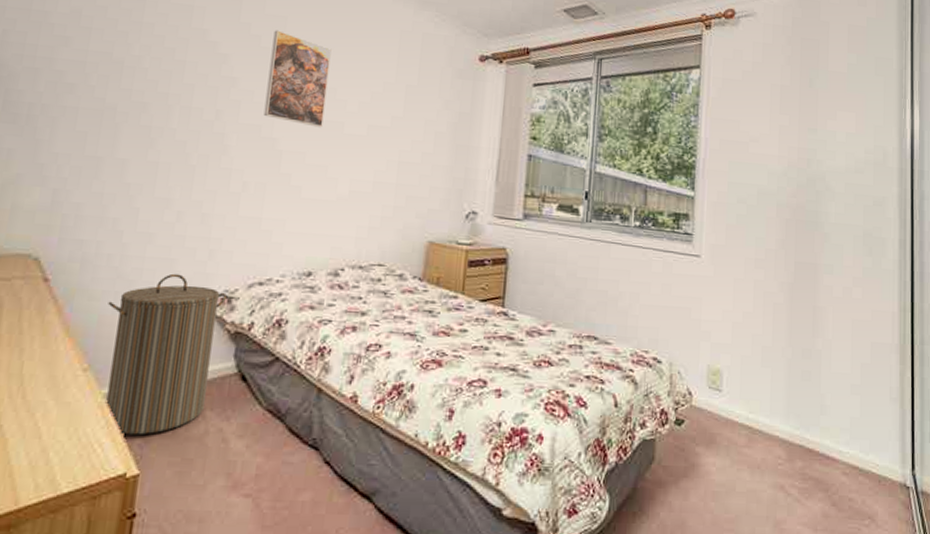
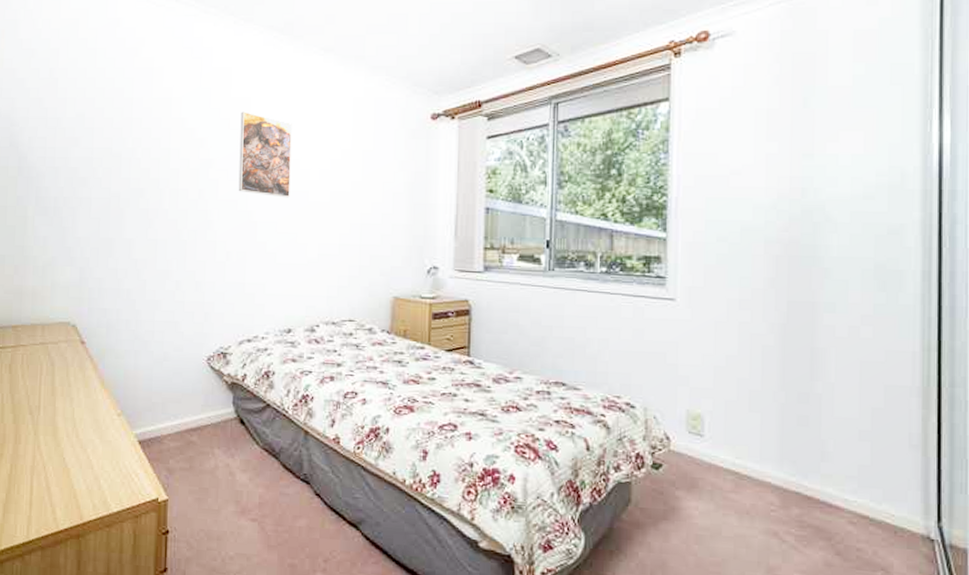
laundry hamper: present [106,273,228,435] -> none [130,334,223,468]

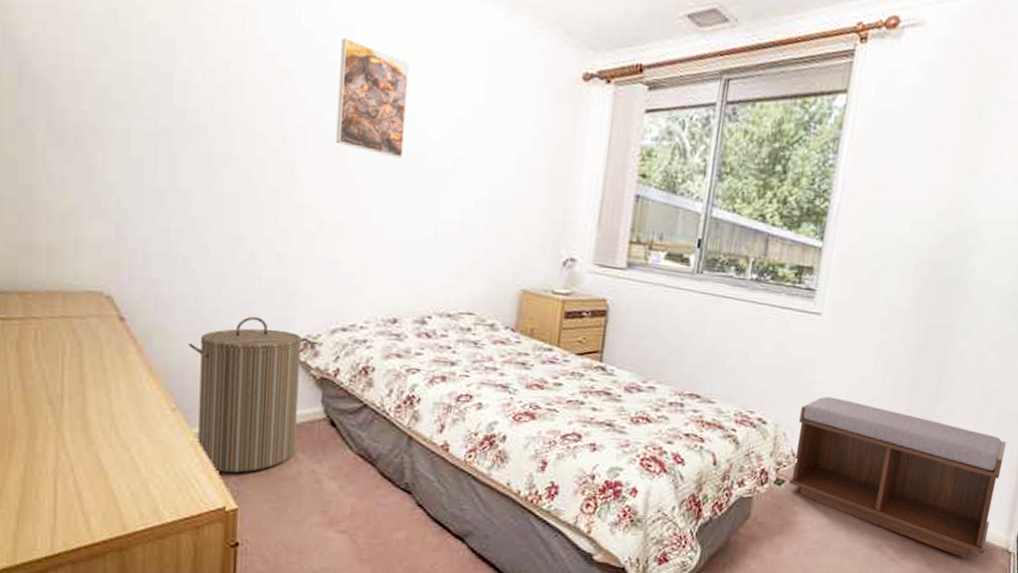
laundry hamper: none [130,334,223,468] -> present [188,316,310,473]
bench: none [667,378,903,547] -> present [789,396,1007,559]

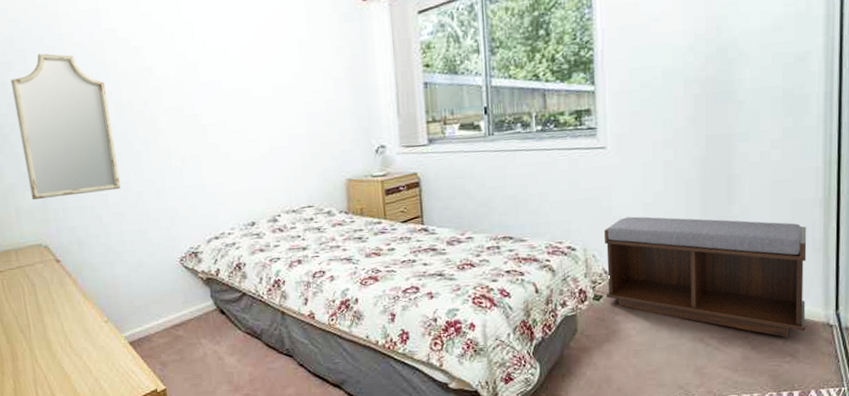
home mirror: none [101,43,236,244] -> present [10,53,121,200]
laundry hamper: present [188,316,310,473] -> none [107,240,199,363]
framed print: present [335,37,410,159] -> none [171,14,234,97]

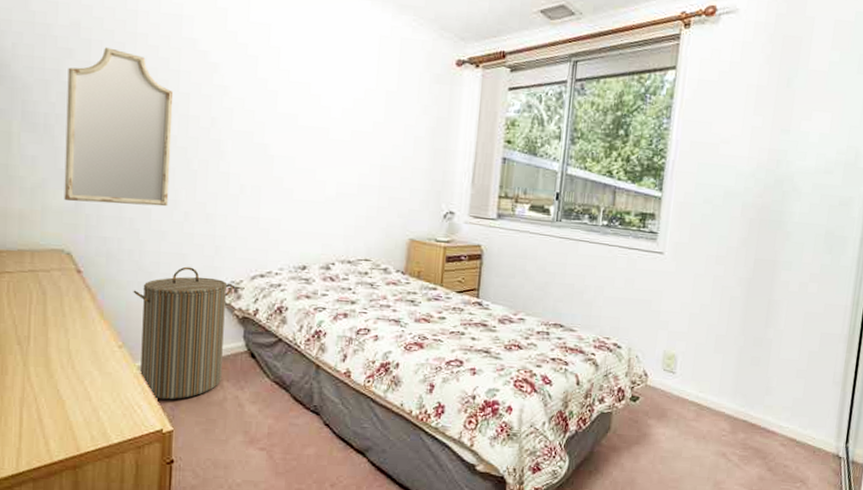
laundry hamper: none [107,240,199,363] -> present [133,266,234,400]
bench: present [605,216,807,338] -> none [643,323,831,464]

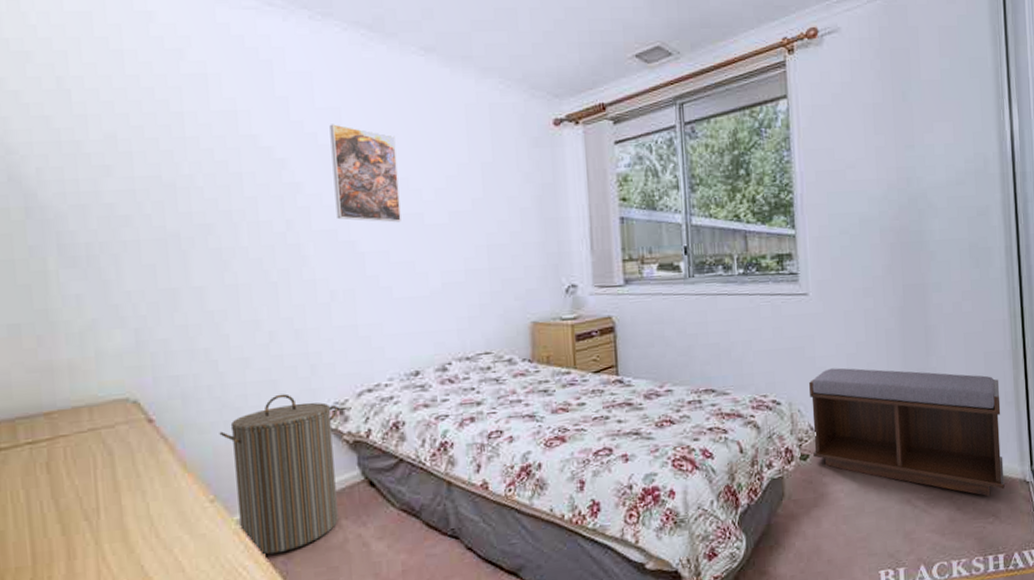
home mirror: present [64,47,174,207] -> none [108,158,248,340]
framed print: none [255,38,314,134] -> present [329,124,401,223]
bench: none [643,323,831,464] -> present [809,367,1005,497]

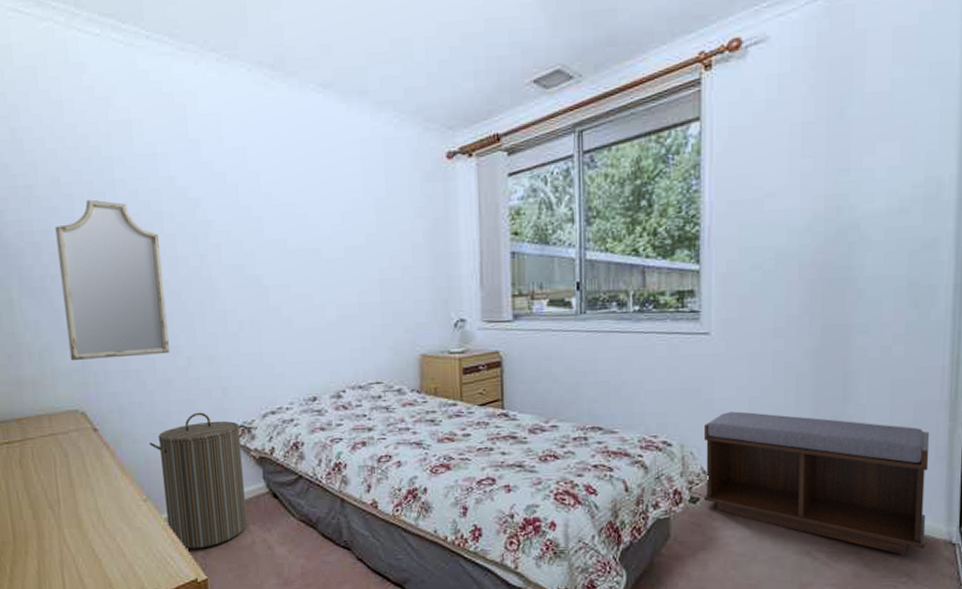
home mirror: none [108,158,248,340] -> present [55,199,171,360]
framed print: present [329,124,401,223] -> none [236,163,301,258]

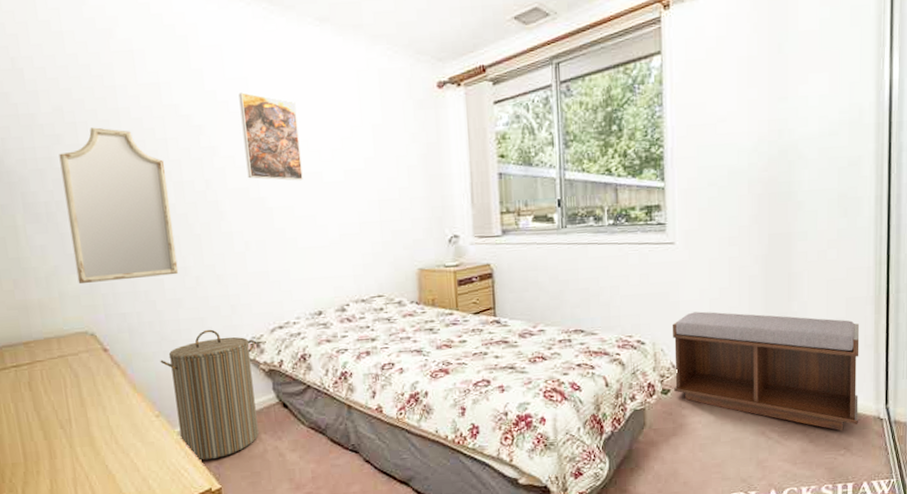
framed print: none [236,163,301,258] -> present [238,92,303,181]

